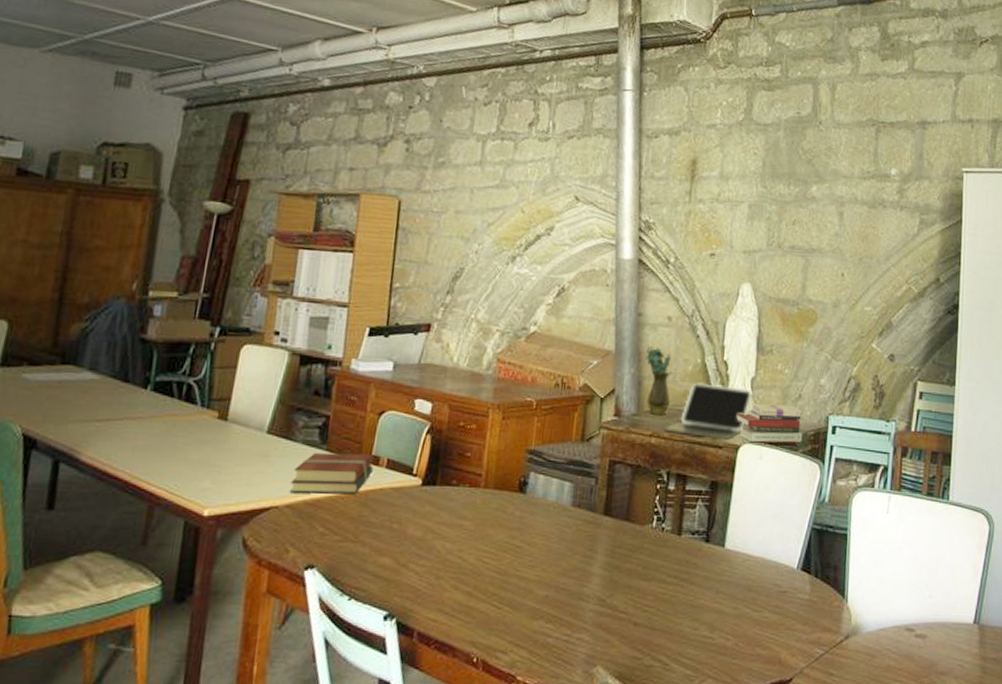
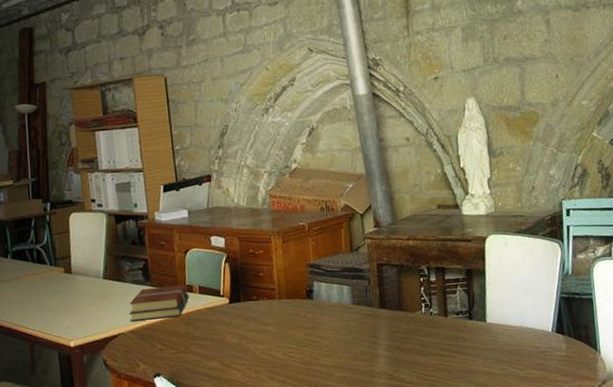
vase: present [645,345,671,415] -> none [392,164,420,222]
laptop: present [663,383,752,440] -> none [418,188,491,235]
books: present [736,404,802,445] -> none [479,197,541,233]

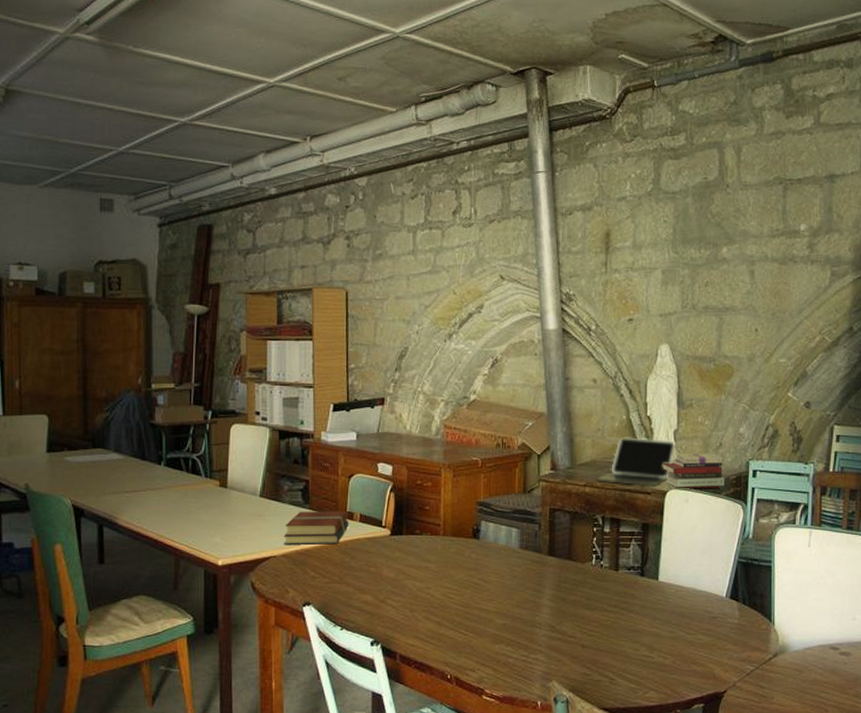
laptop: none [418,188,491,235] -> present [596,437,676,486]
books: none [479,197,541,233] -> present [662,453,725,488]

